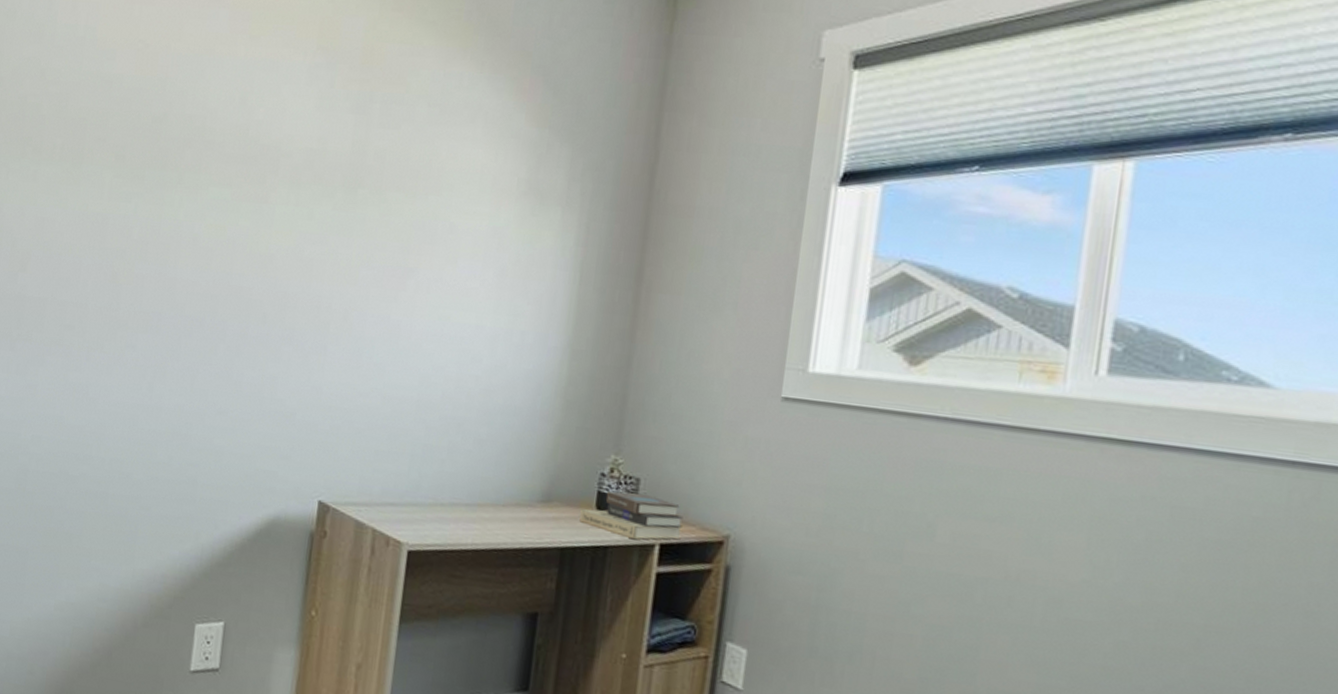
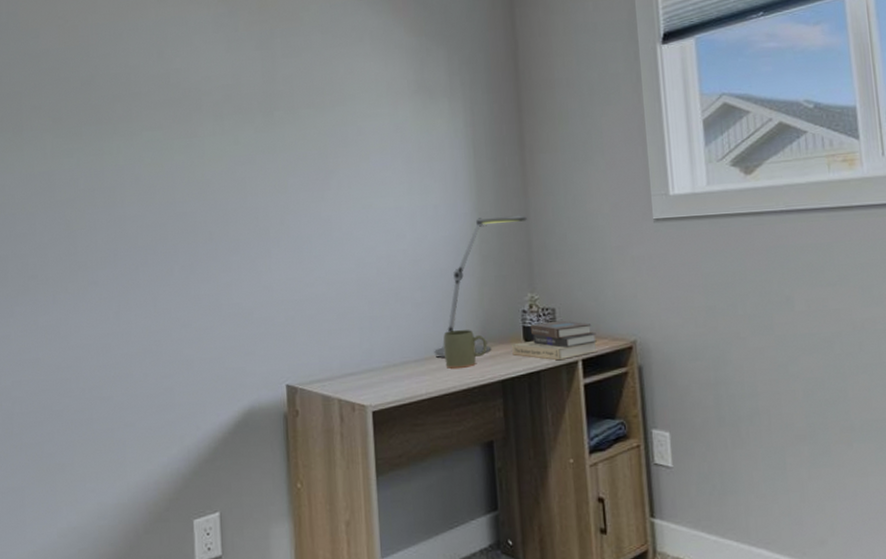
desk lamp: none [490,355,628,514] -> present [434,215,527,359]
mug: none [500,479,553,525] -> present [443,330,488,369]

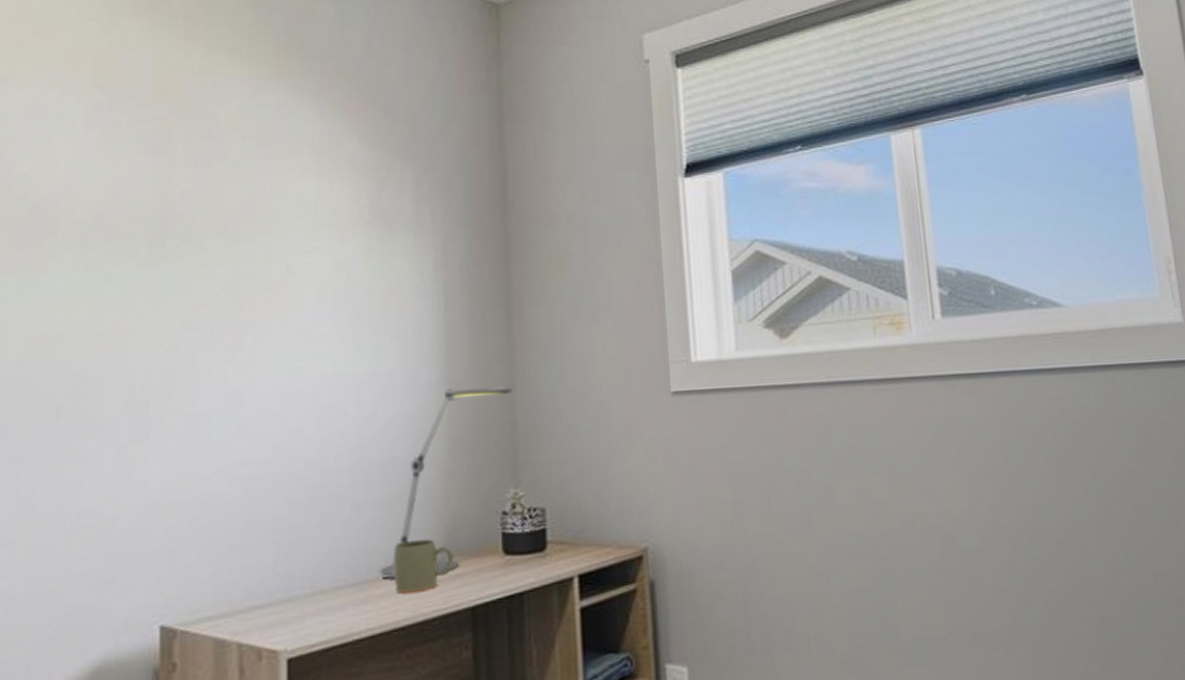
books: present [512,320,598,361] -> none [487,523,599,578]

